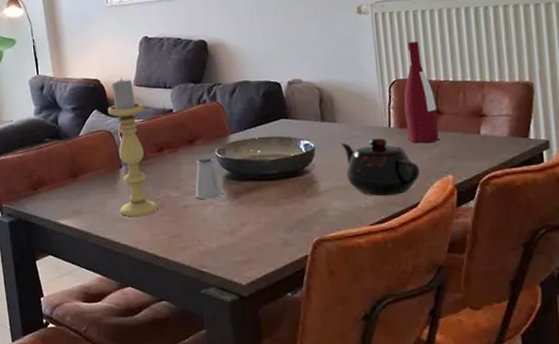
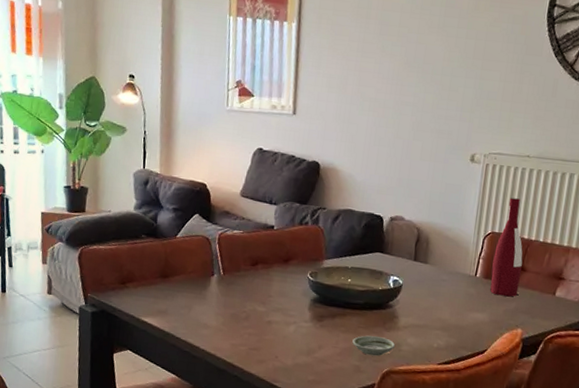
candle holder: present [108,78,158,216] -> none [205,186,246,326]
saltshaker: present [195,156,223,200] -> none [281,276,308,320]
saucer: none [275,205,321,226] -> present [352,335,396,357]
teapot: present [340,137,421,197] -> none [426,283,495,340]

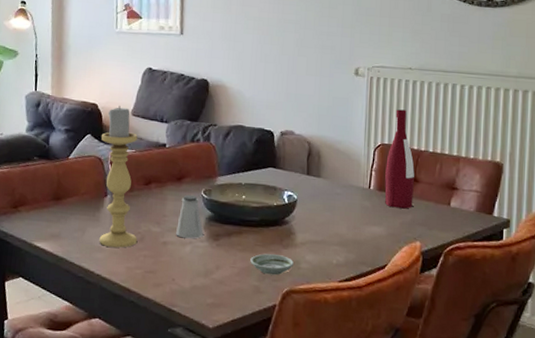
candle holder: none [205,186,246,326] -> present [99,106,138,248]
saltshaker: none [281,276,308,320] -> present [176,194,204,239]

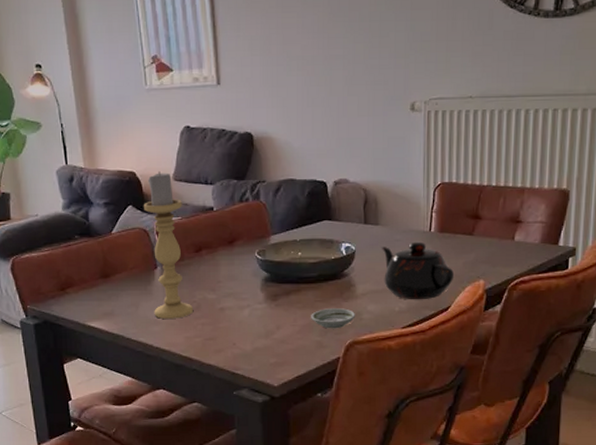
saltshaker: present [176,194,204,239] -> none [233,257,261,302]
teapot: none [321,197,392,256] -> present [381,241,455,300]
wine bottle: present [384,109,415,209] -> none [446,143,477,248]

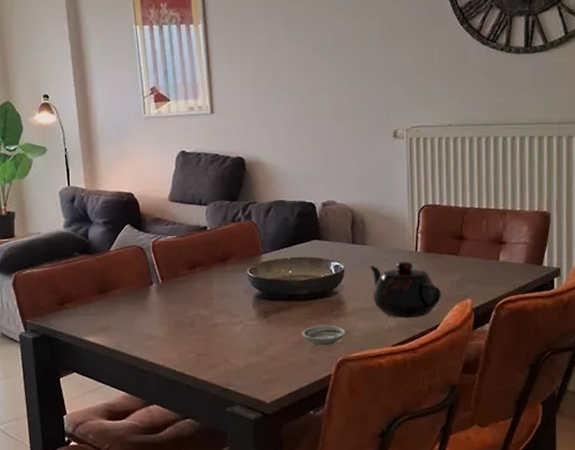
candle holder: present [144,171,194,319] -> none [141,193,188,334]

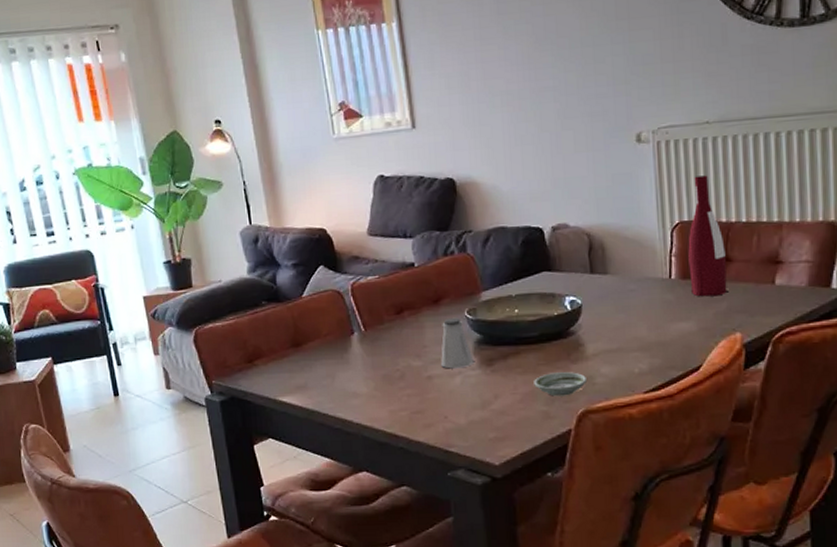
saltshaker: none [225,275,253,319] -> present [441,317,474,369]
teapot: present [369,261,442,318] -> none [612,290,704,360]
wine bottle: none [431,168,461,268] -> present [688,175,727,297]

